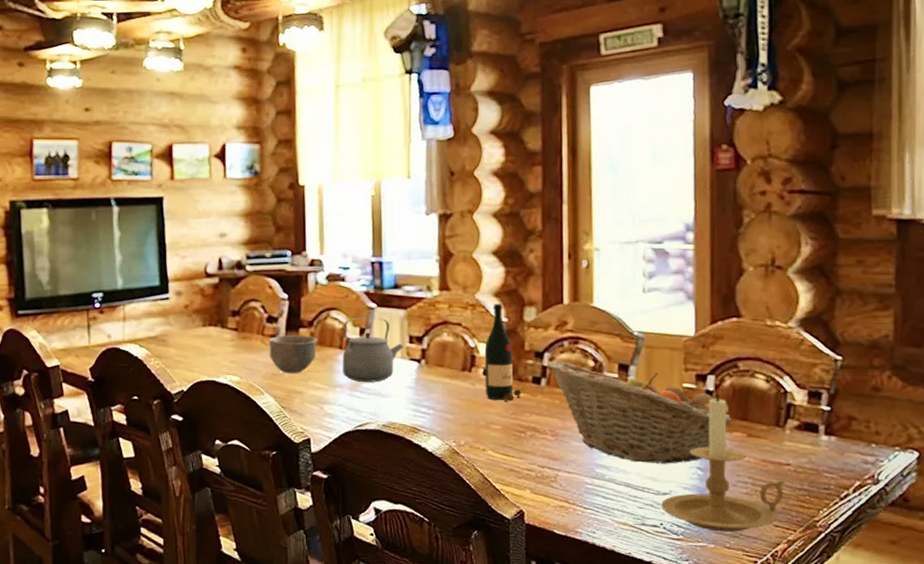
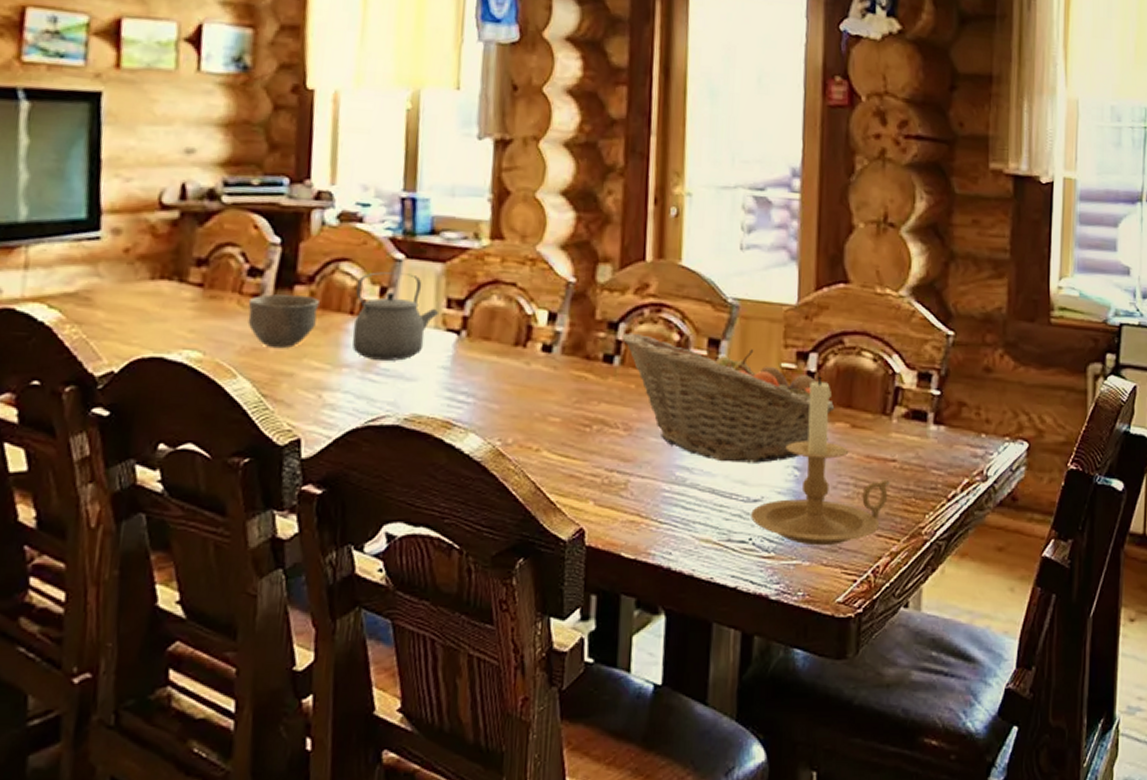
wine bottle: present [484,304,525,402] -> none [542,258,593,386]

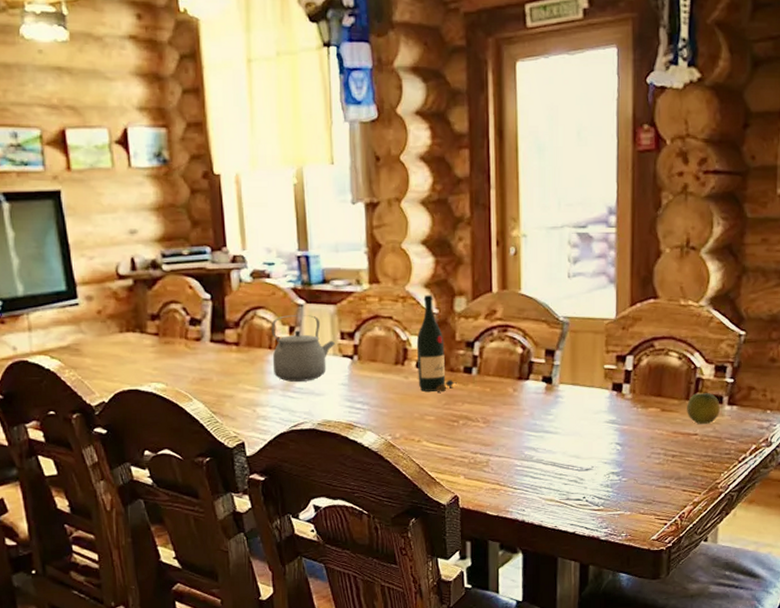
bowl: present [248,294,320,348] -> none [193,337,245,377]
wine bottle: none [542,258,593,386] -> present [416,295,457,392]
fruit basket: present [622,332,835,463] -> none [477,349,648,443]
candle holder: present [751,376,890,546] -> none [584,373,693,500]
fruit: none [883,406,924,447] -> present [687,393,720,424]

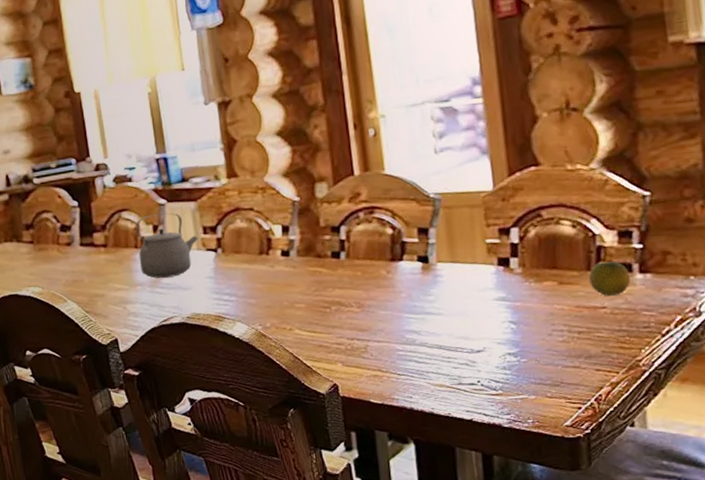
wine bottle: present [416,295,457,392] -> none [279,183,325,280]

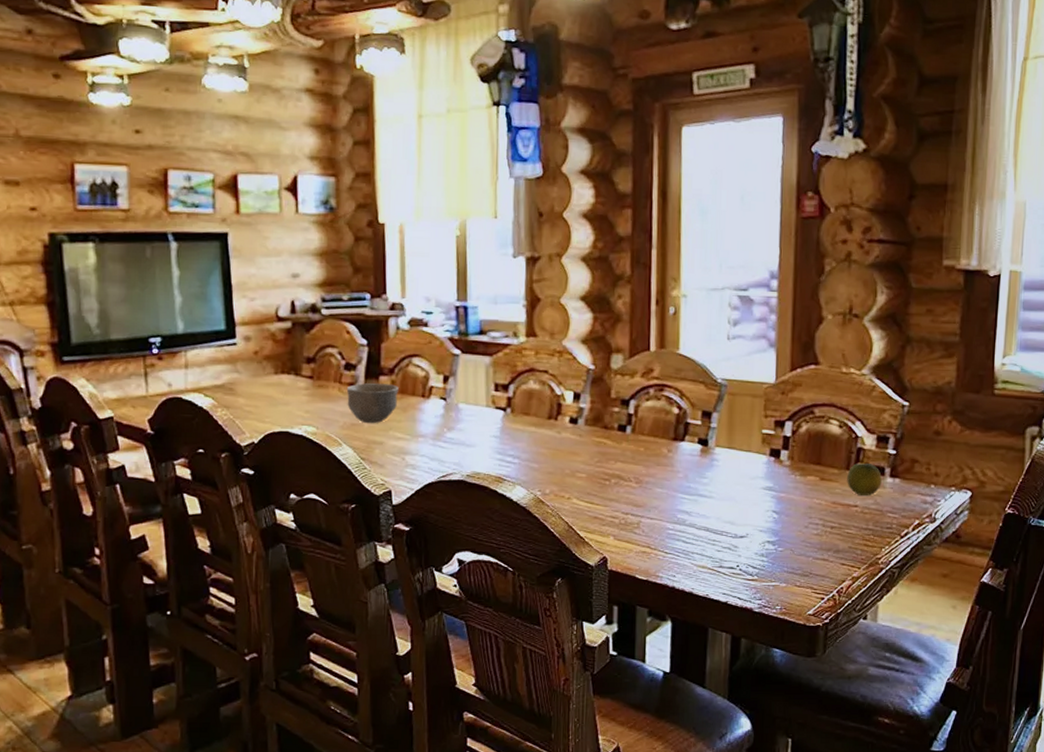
bowl: none [64,239,113,278] -> present [346,383,399,423]
tea kettle: present [136,213,198,278] -> none [424,364,488,432]

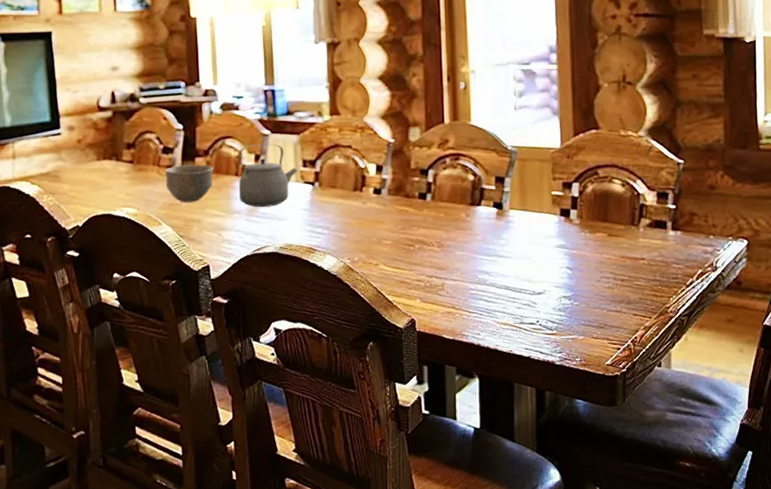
tea kettle: none [424,364,488,432] -> present [238,144,297,207]
fruit: present [847,463,882,495] -> none [632,219,665,249]

